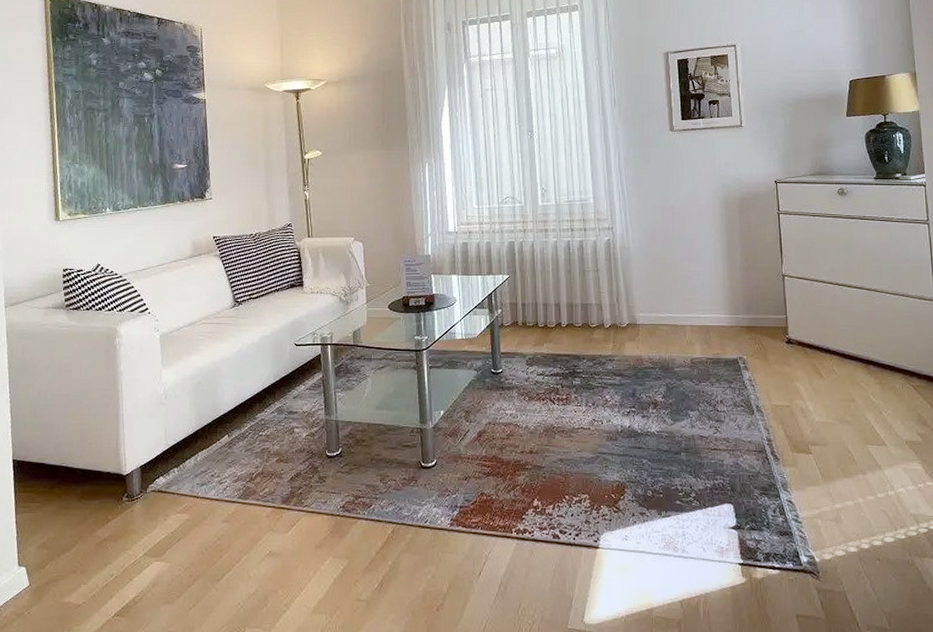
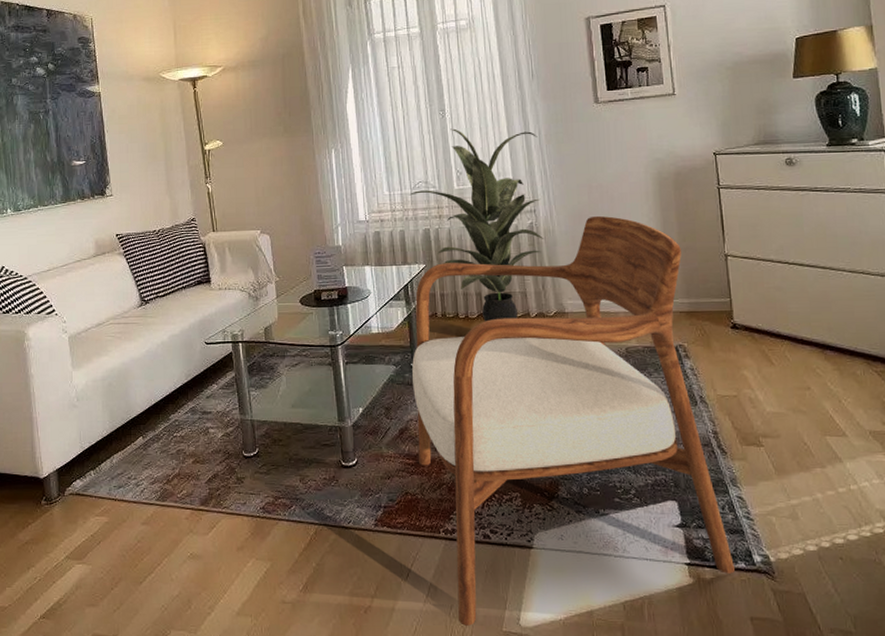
armchair: none [492,236,783,623] -> present [412,216,735,626]
indoor plant: none [497,149,620,331] -> present [409,128,545,322]

